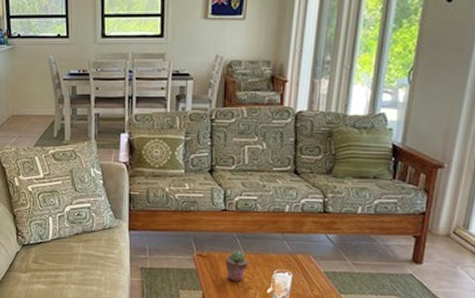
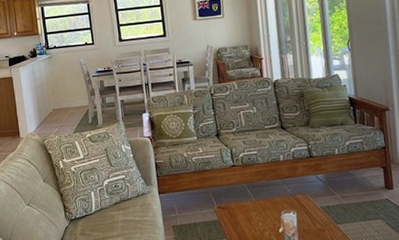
potted succulent: present [225,250,249,282] -> none [241,199,260,227]

